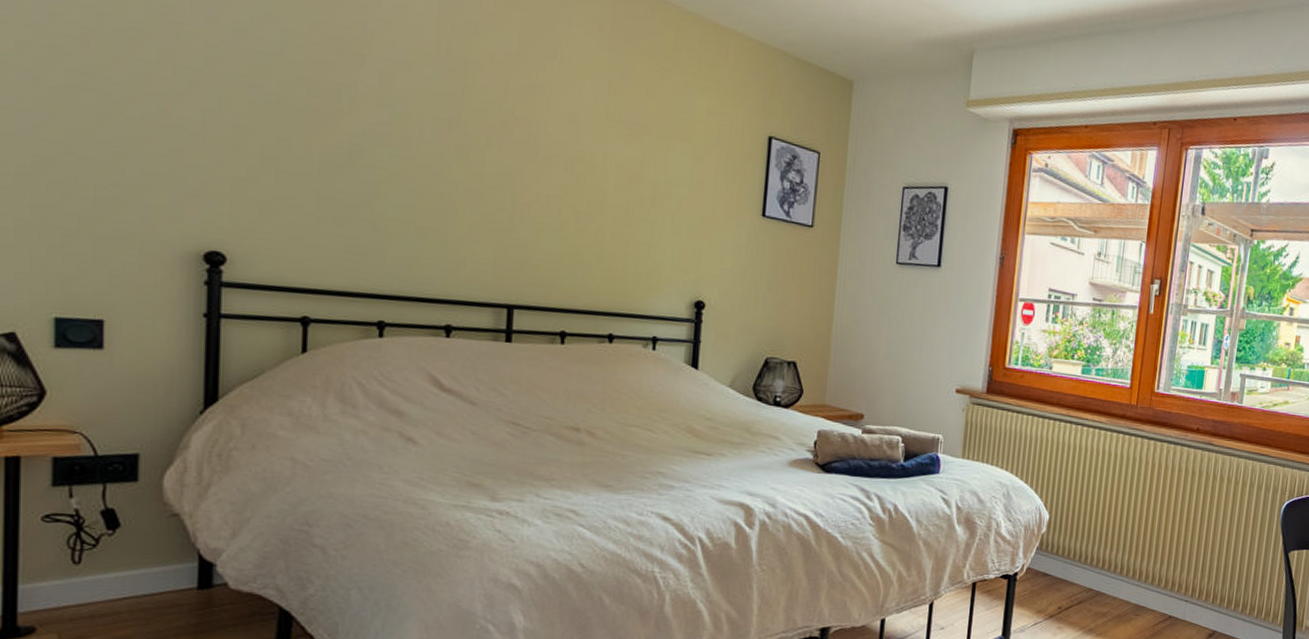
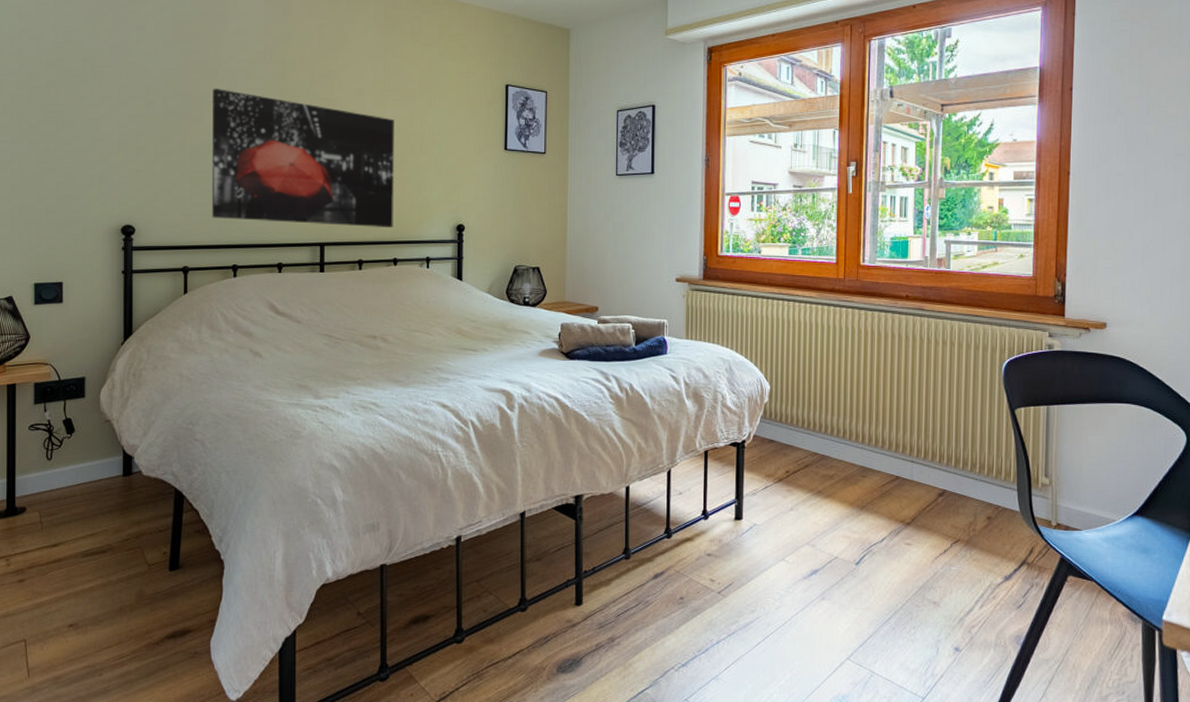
wall art: none [349,81,619,295] -> present [211,89,395,227]

